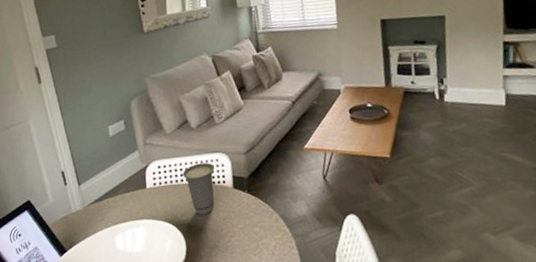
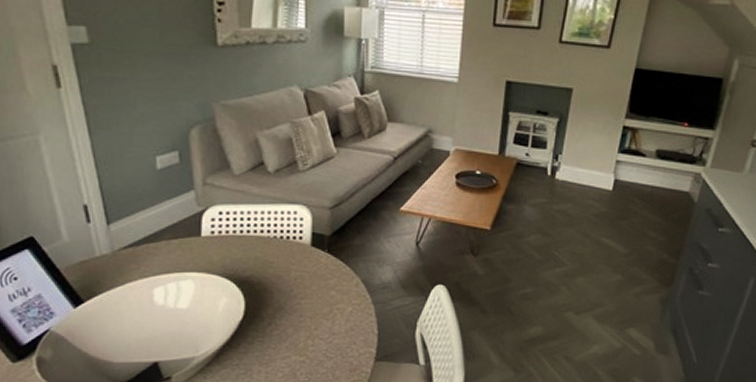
cup: present [182,162,215,215] -> none [250,214,291,272]

